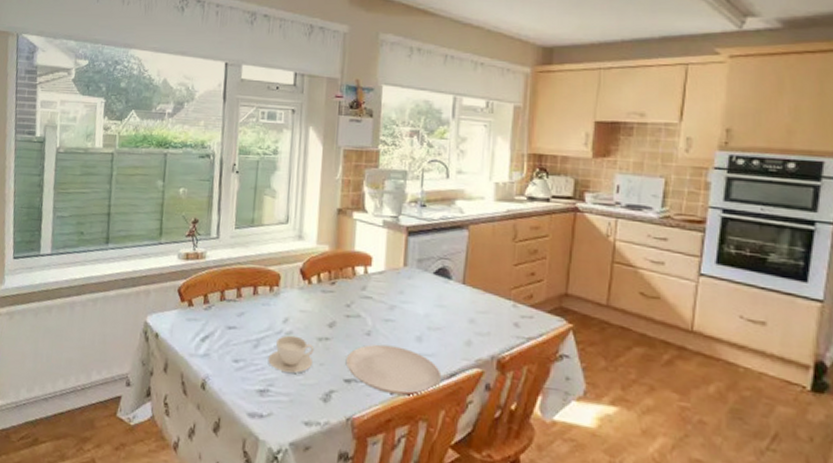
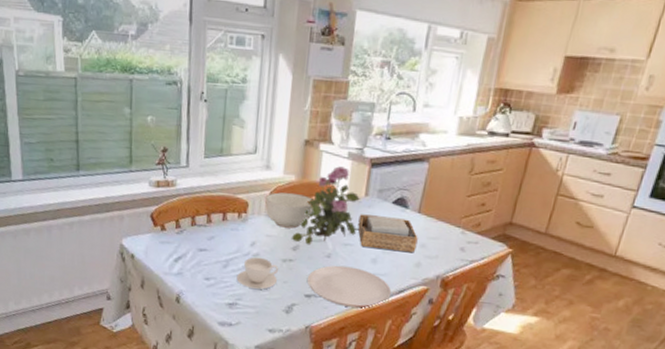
bowl: none [297,263,349,303] -> present [264,192,313,229]
flower bouquet: none [326,235,399,322] -> present [291,166,360,245]
napkin holder: none [398,286,465,330] -> present [358,214,418,253]

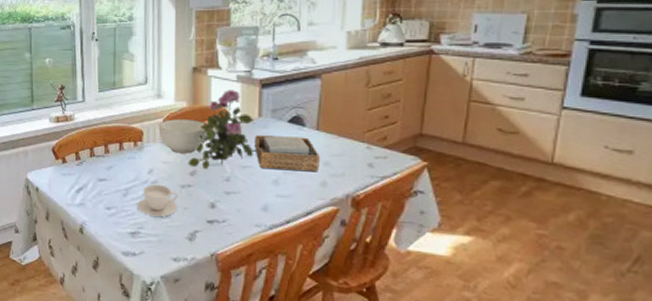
plate: present [307,265,392,309] -> none [207,188,299,233]

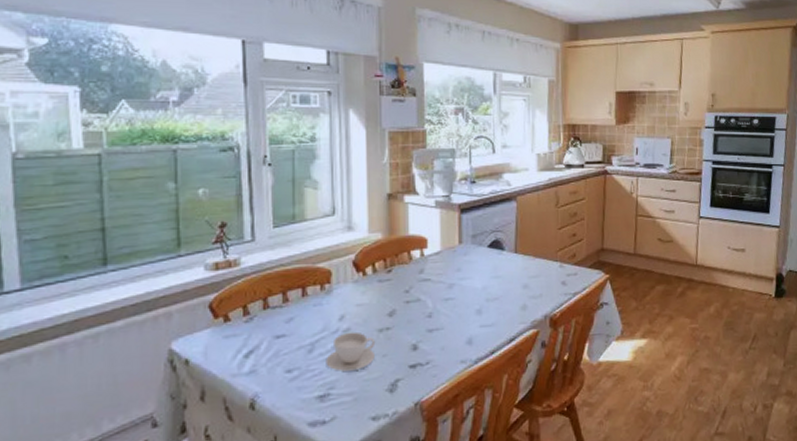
bowl: present [158,118,207,154] -> none [350,252,406,293]
flower bouquet: present [187,90,254,170] -> none [385,216,455,308]
napkin holder: present [255,135,320,172] -> none [456,261,520,299]

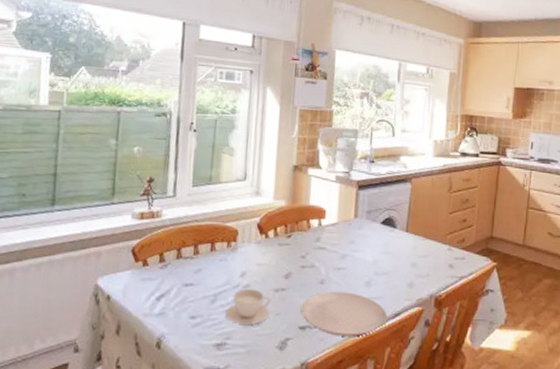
plate: none [409,323,502,370] -> present [300,291,388,337]

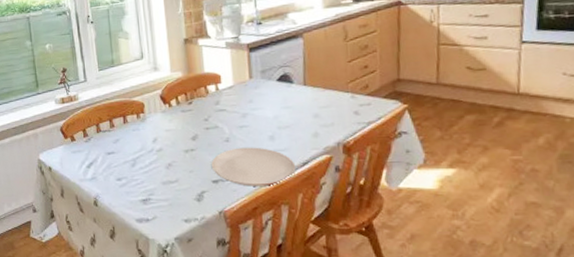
teacup: present [225,288,271,325] -> none [145,151,183,182]

